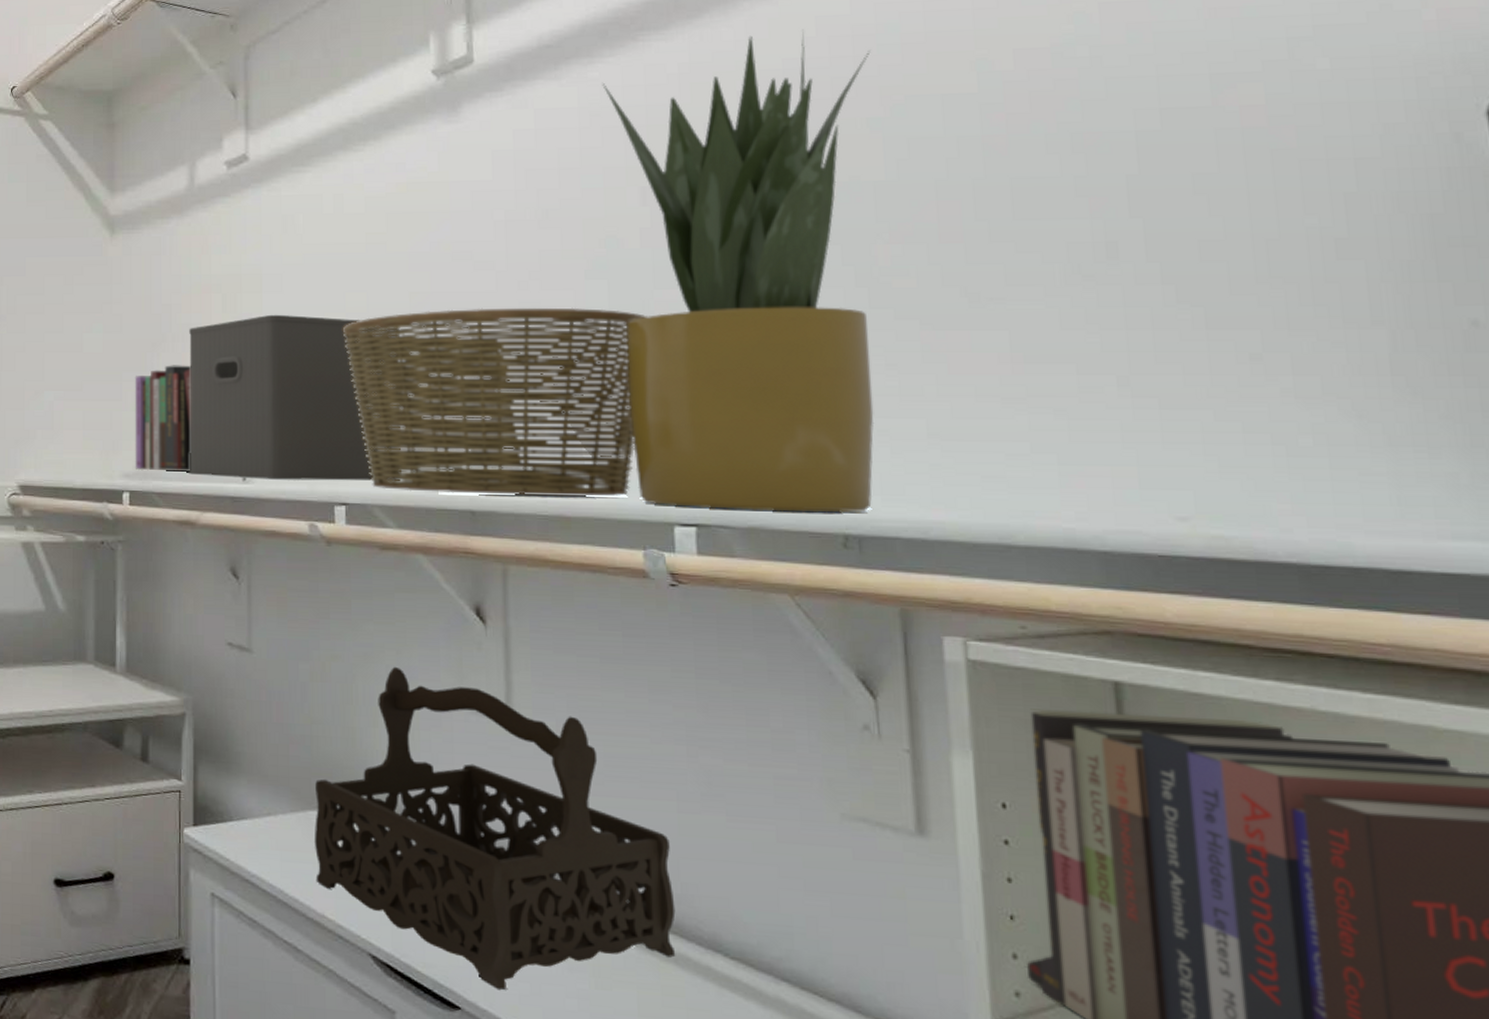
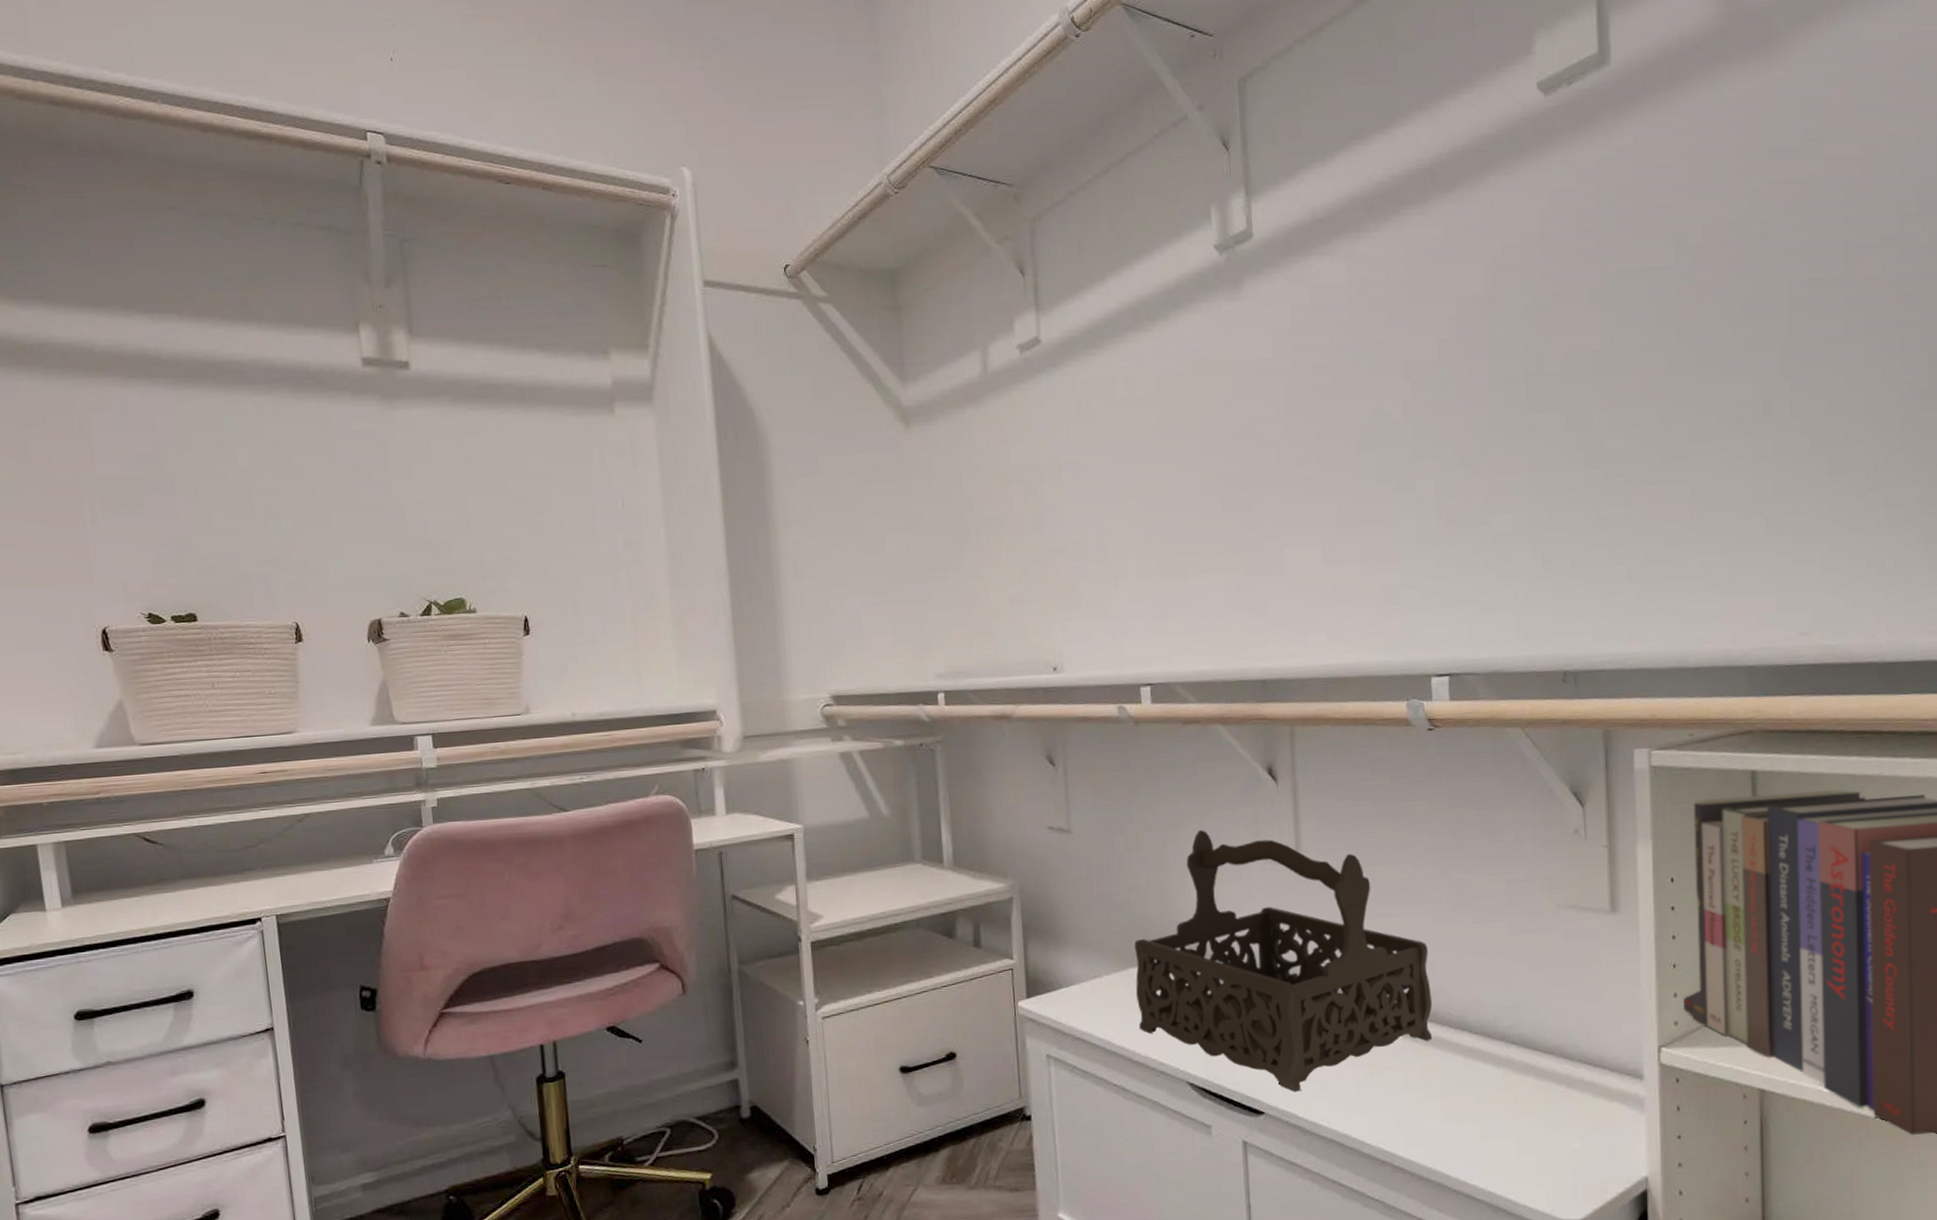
books: present [135,365,191,472] -> none [941,560,1004,670]
storage box: present [189,314,401,481] -> none [992,502,1199,670]
basket: present [342,307,648,497] -> none [1140,481,1409,667]
planter: present [602,29,875,513] -> none [1369,204,1593,660]

